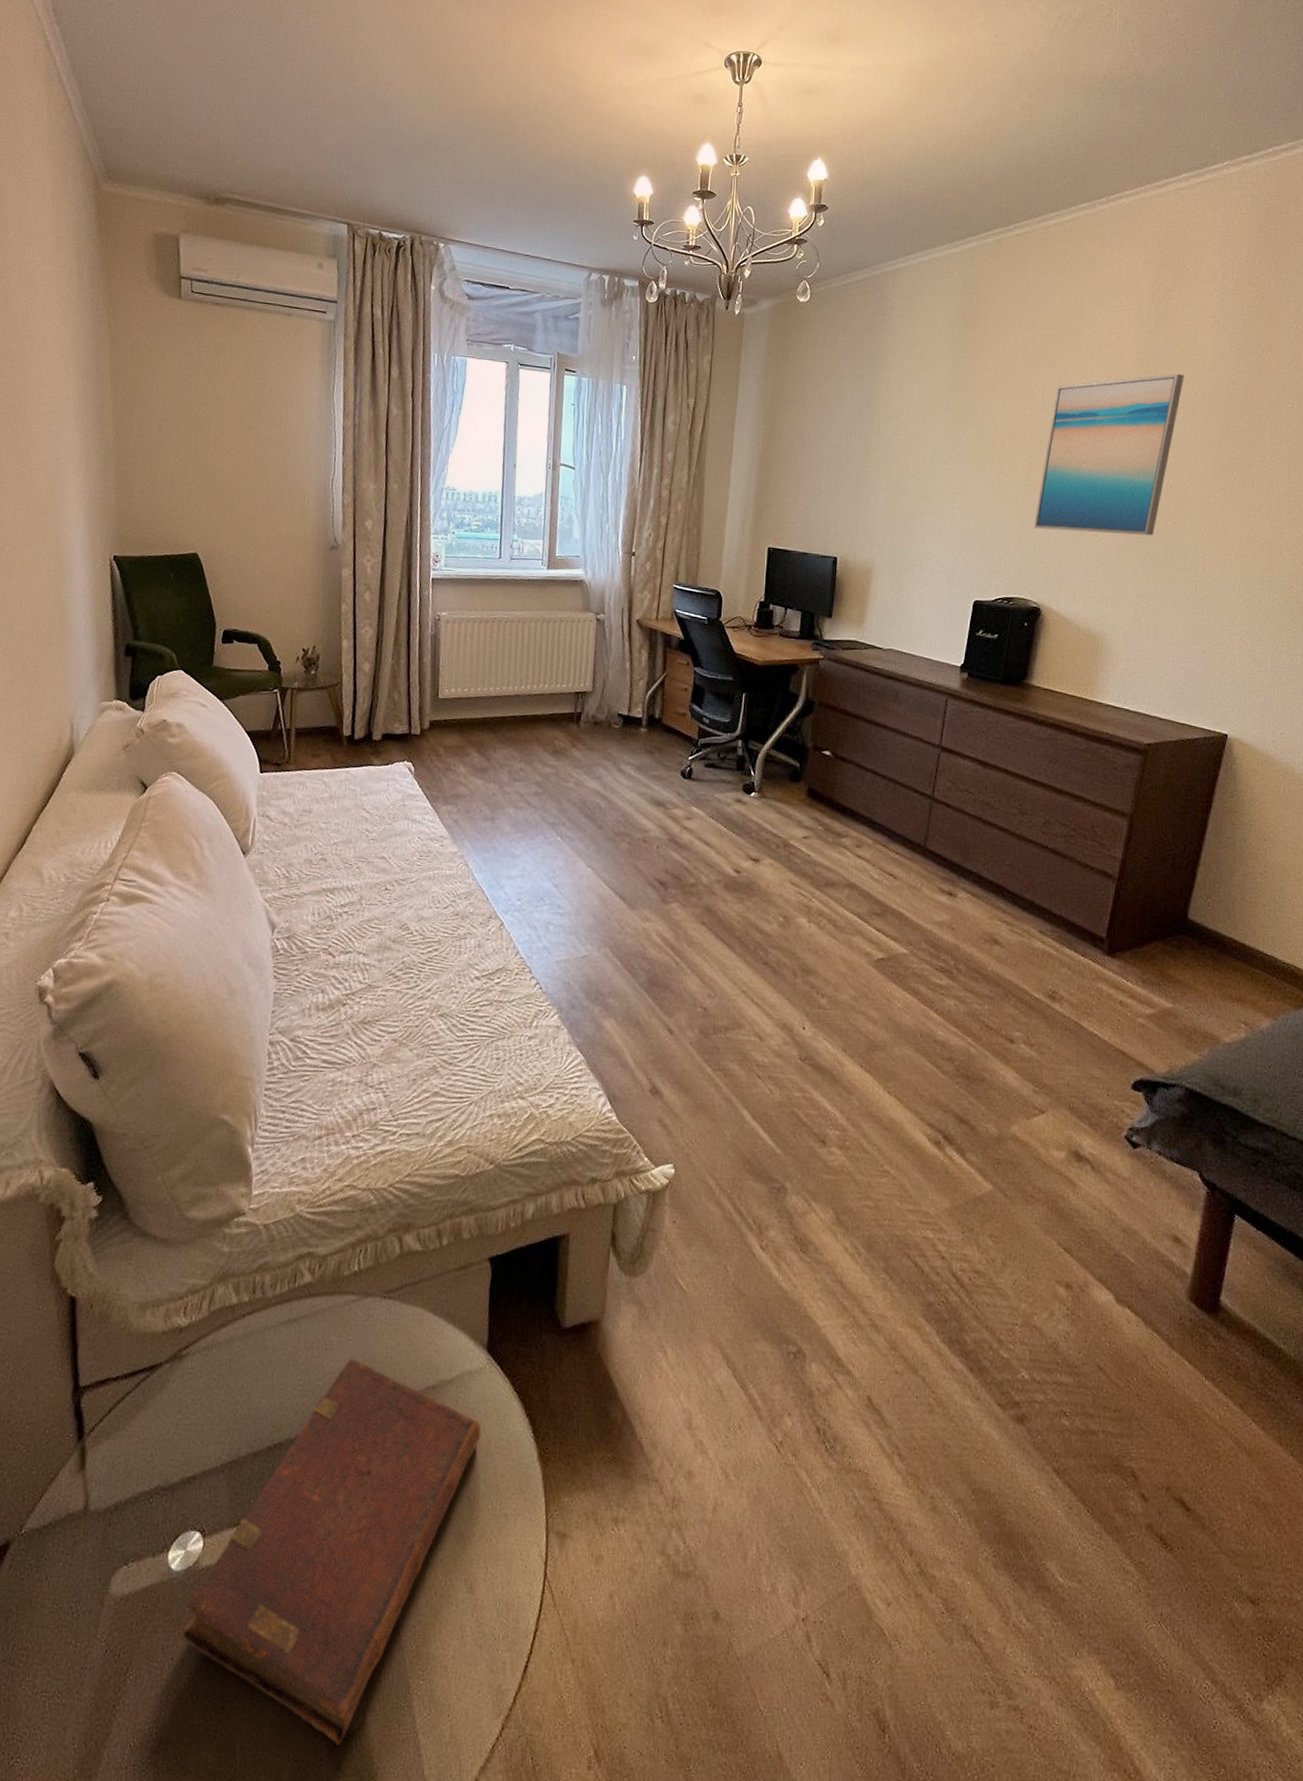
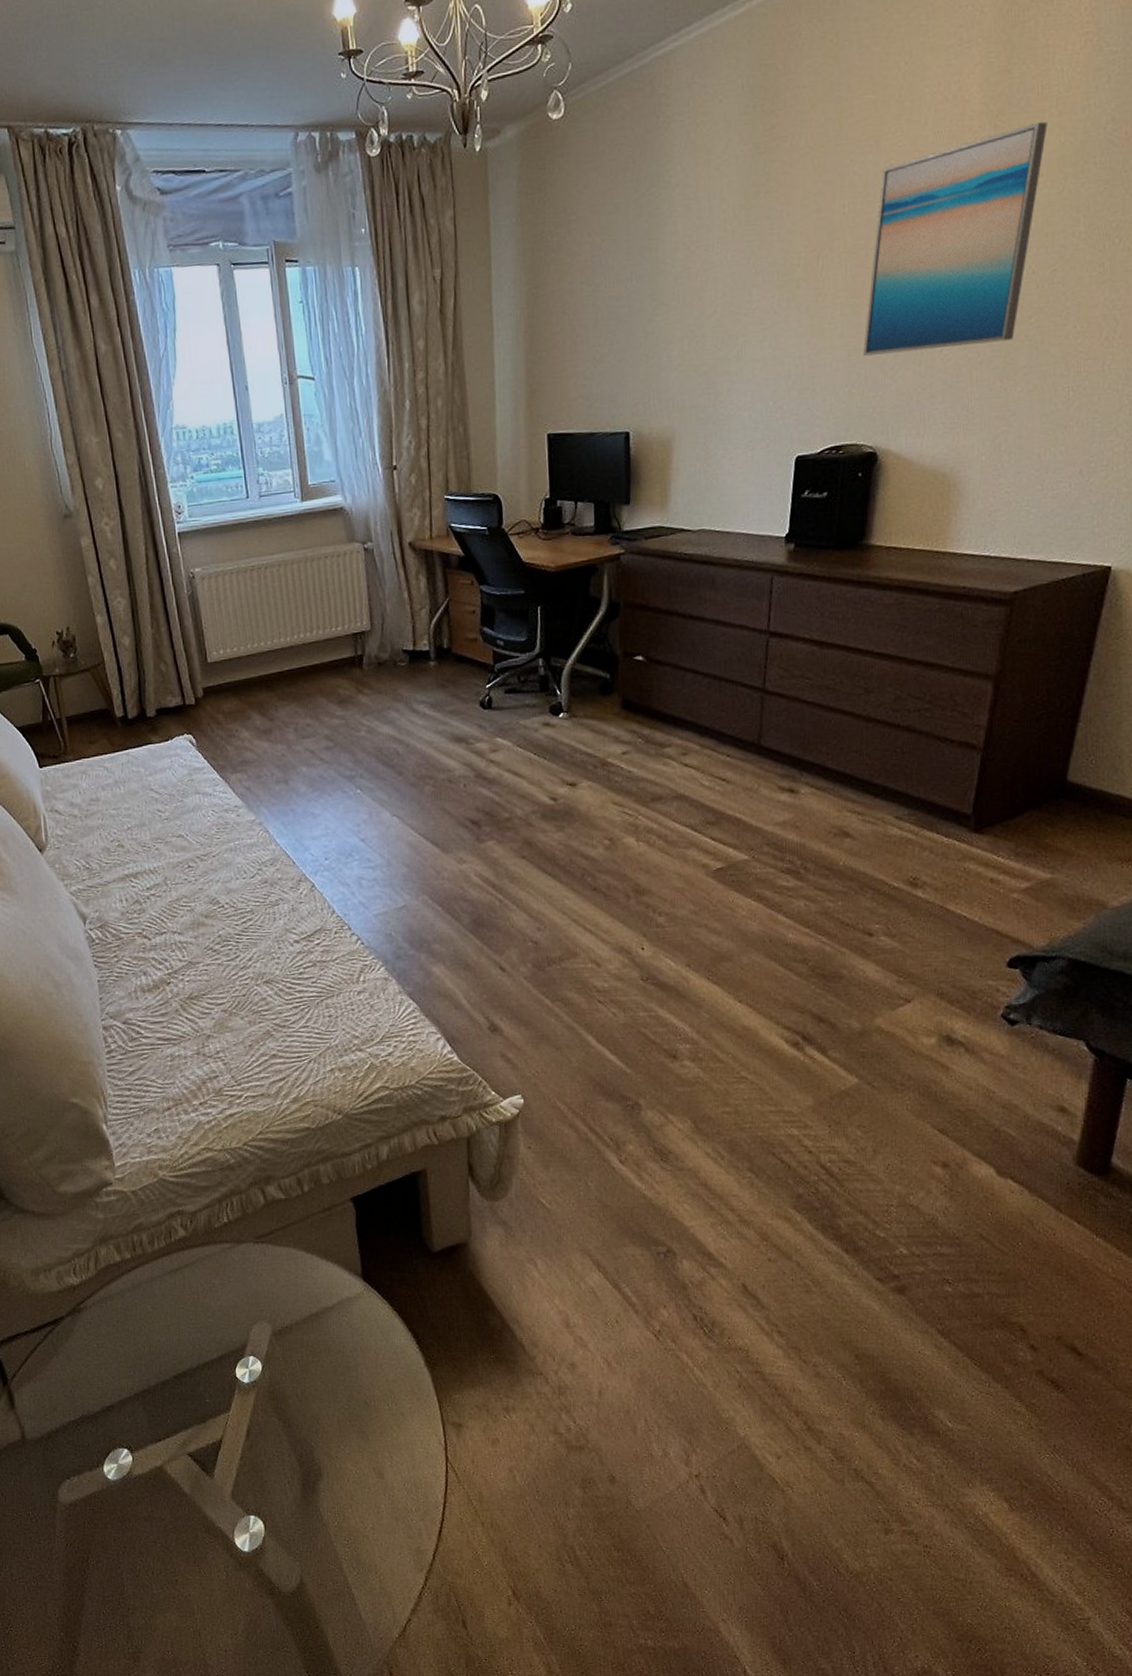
diary: present [182,1358,482,1745] -> none [129,1297,369,1601]

